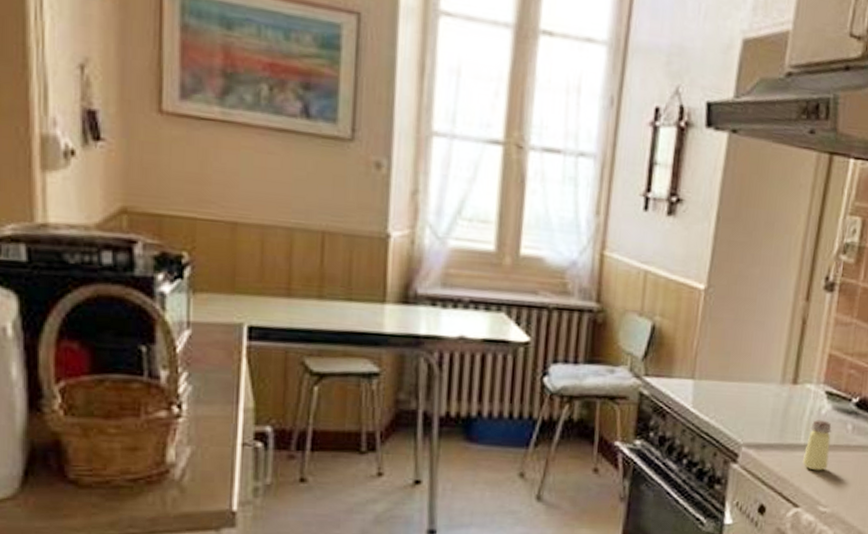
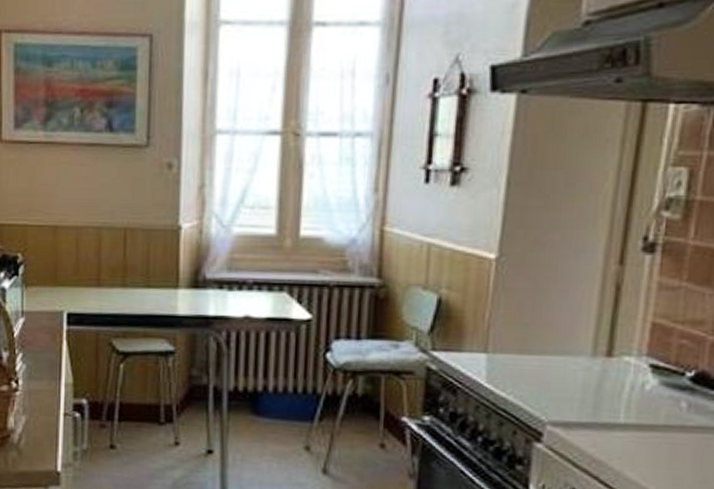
saltshaker: present [802,420,832,471] -> none [622,396,660,454]

